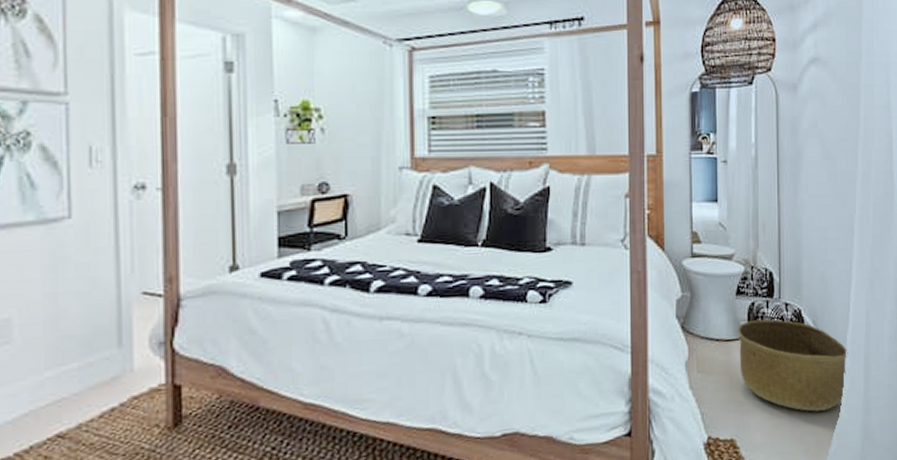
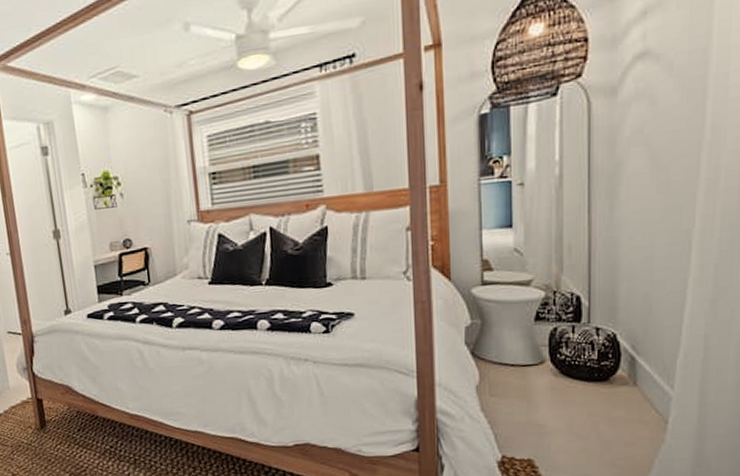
basket: present [738,319,848,412] -> none [537,344,678,437]

